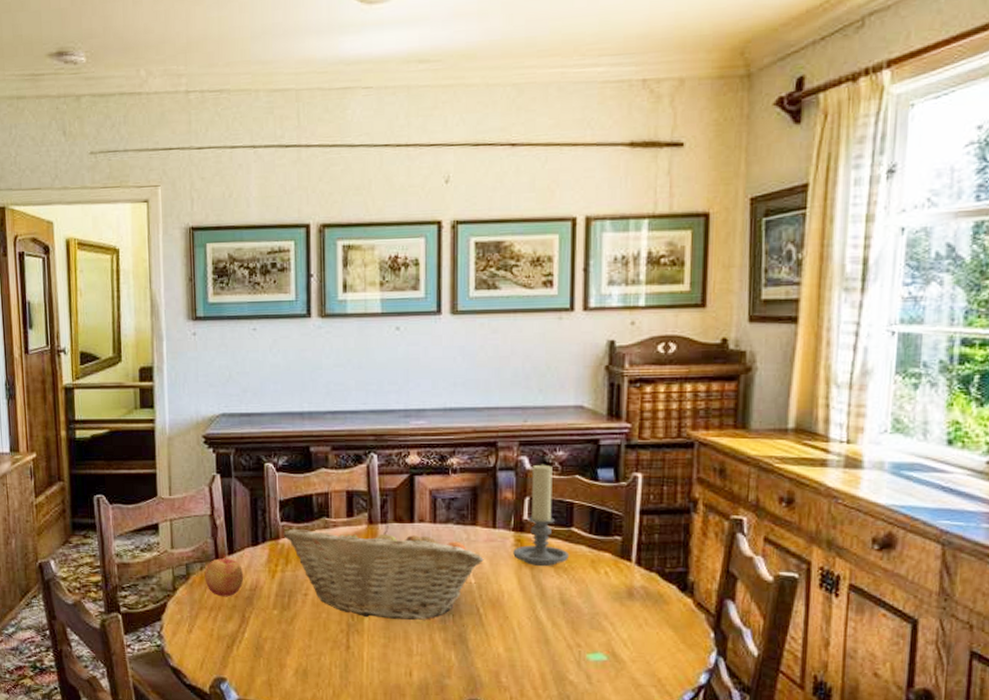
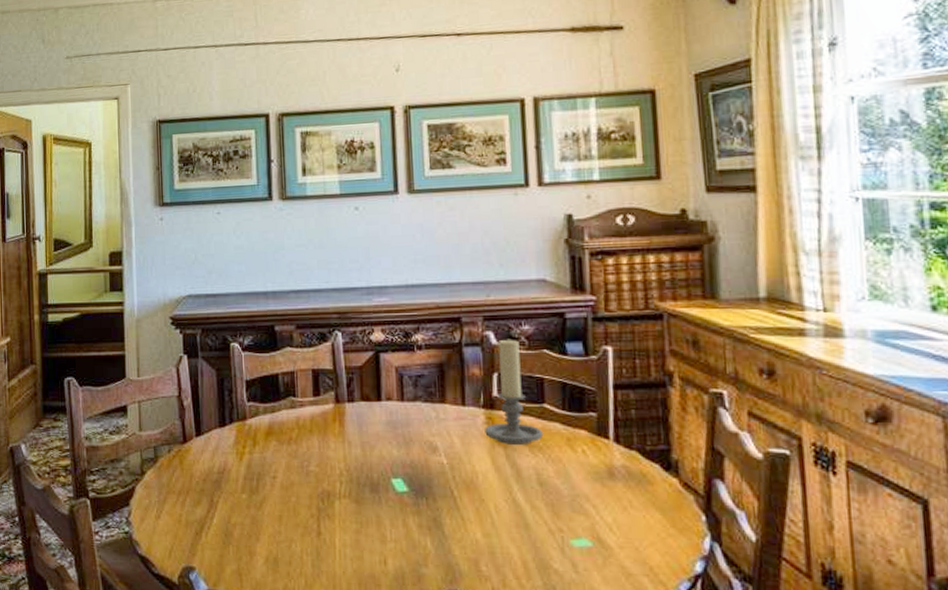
apple: present [204,555,244,597] -> none [172,437,212,481]
fruit basket: present [283,524,484,620] -> none [250,403,455,504]

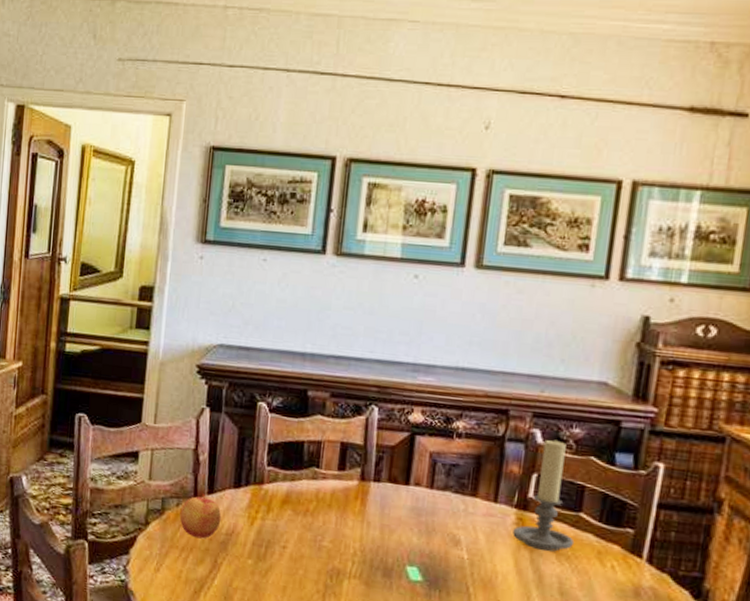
apple: none [172,437,212,481] -> present [179,493,222,539]

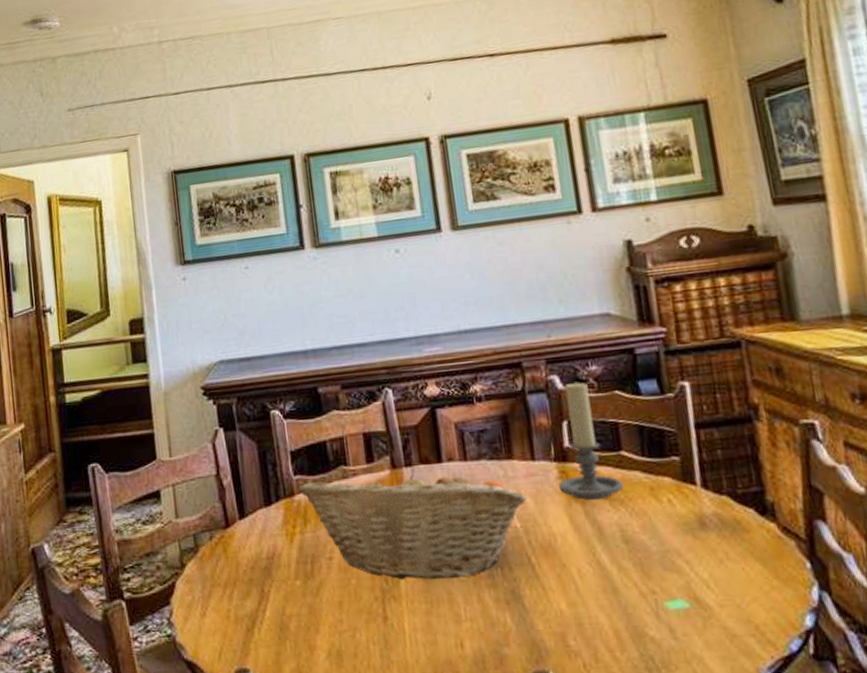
apple: present [179,493,222,539] -> none [214,520,260,570]
fruit basket: none [268,474,480,592] -> present [298,467,527,579]

